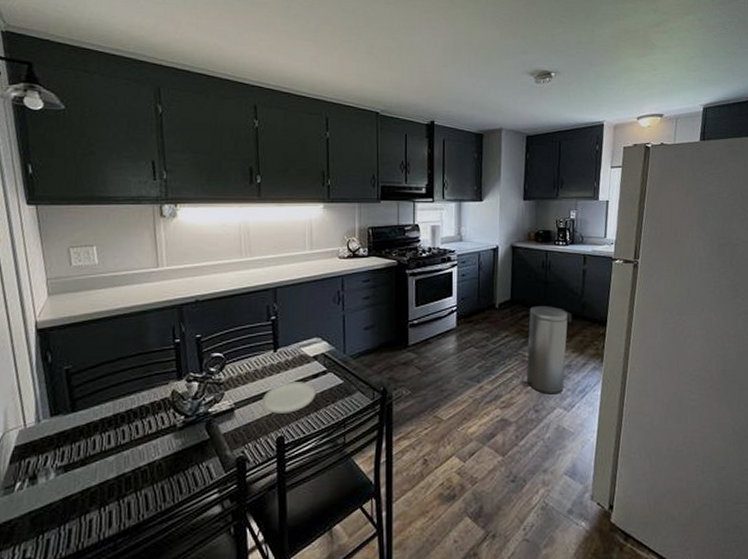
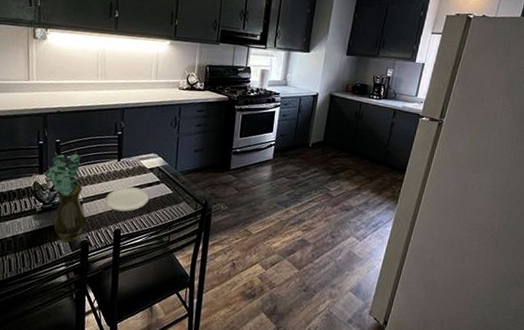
vase: none [185,346,241,462] -> present [45,151,86,243]
pedal bin: present [519,306,572,395] -> none [321,149,376,226]

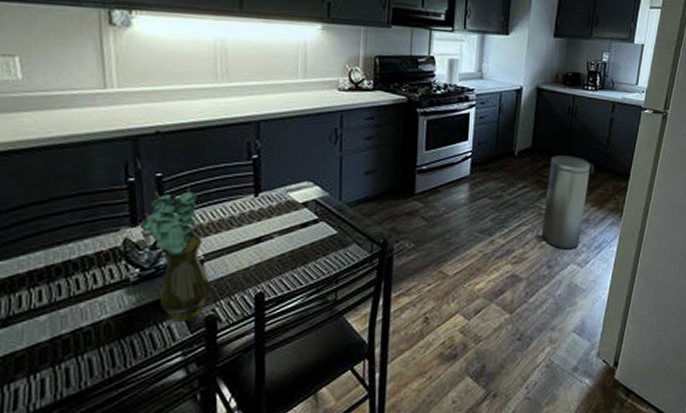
plate: present [104,187,149,212] -> none [238,231,304,267]
pedal bin: none [321,149,376,226] -> present [534,155,595,250]

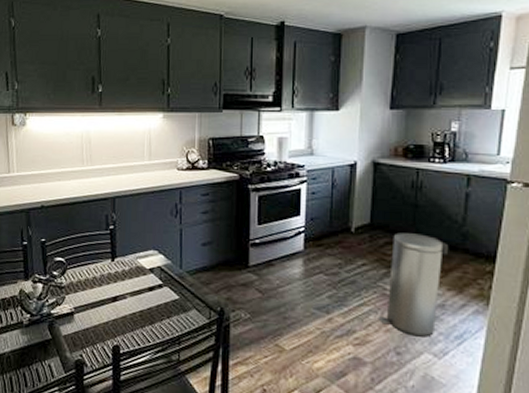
vase: present [141,188,211,322] -> none [31,251,79,362]

